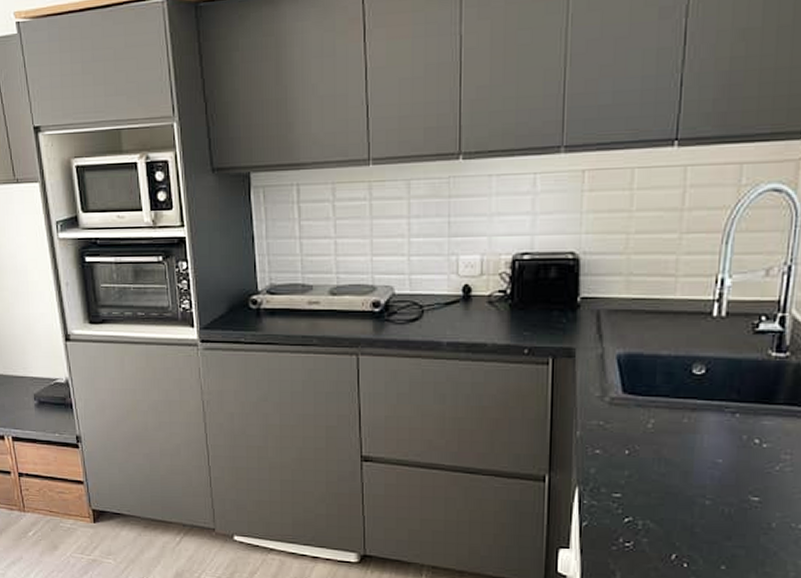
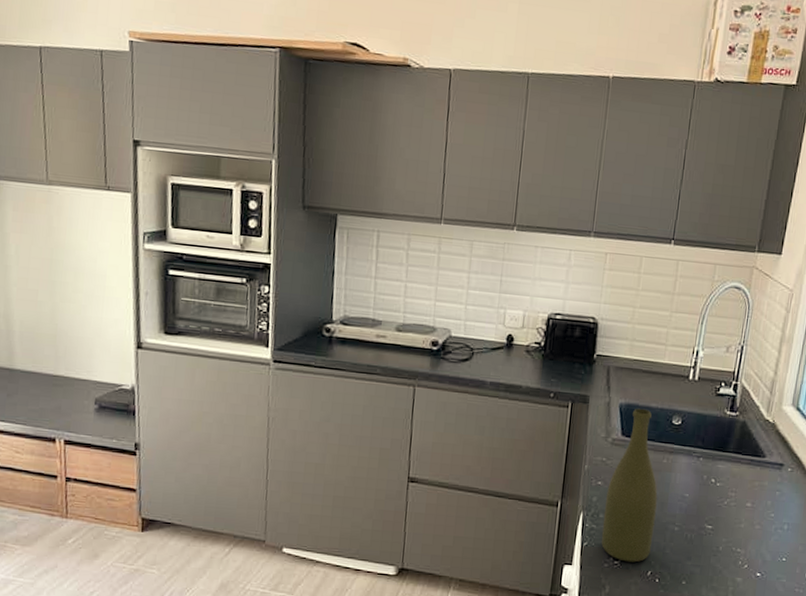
bottle: none [605,358,678,544] -> present [601,408,658,563]

